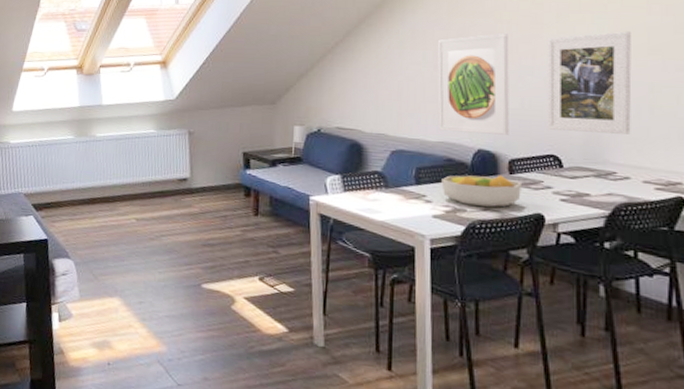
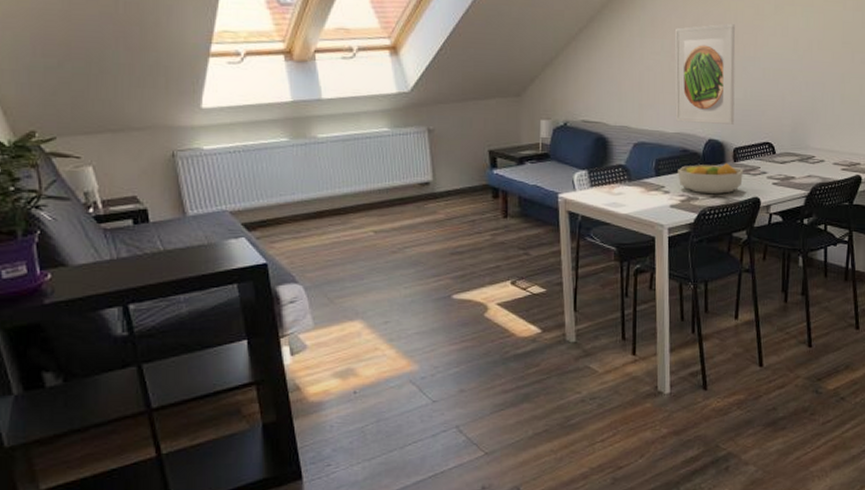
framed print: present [547,31,632,134] -> none [764,24,830,121]

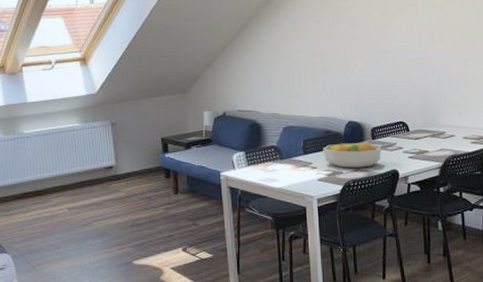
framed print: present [674,23,736,126] -> none [313,24,370,109]

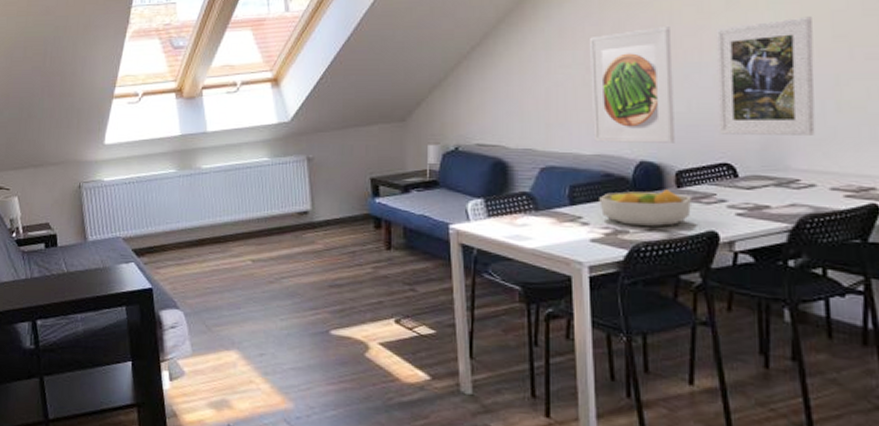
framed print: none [313,24,370,109] -> present [588,27,675,145]
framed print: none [393,20,454,102] -> present [715,16,815,135]

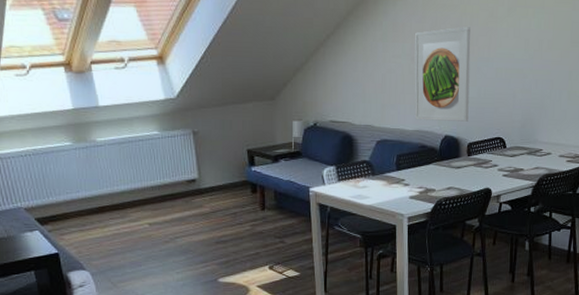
fruit bowl: present [599,189,693,227] -> none [417,157,477,186]
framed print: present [715,16,815,135] -> none [496,25,560,117]

